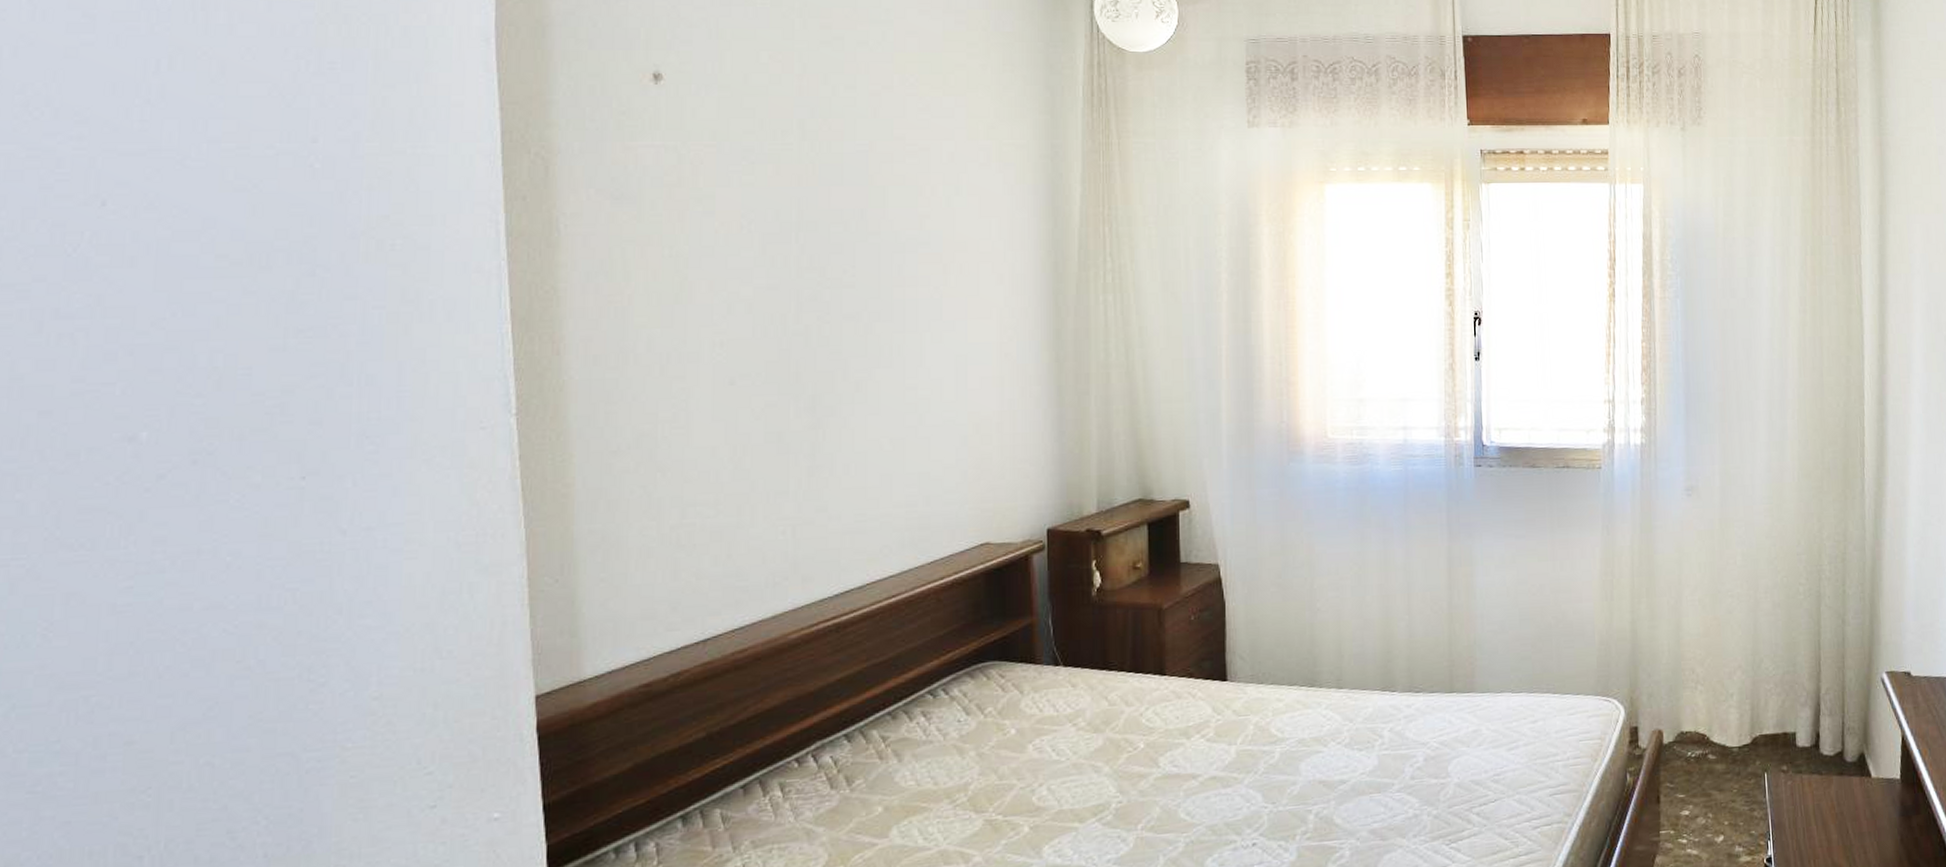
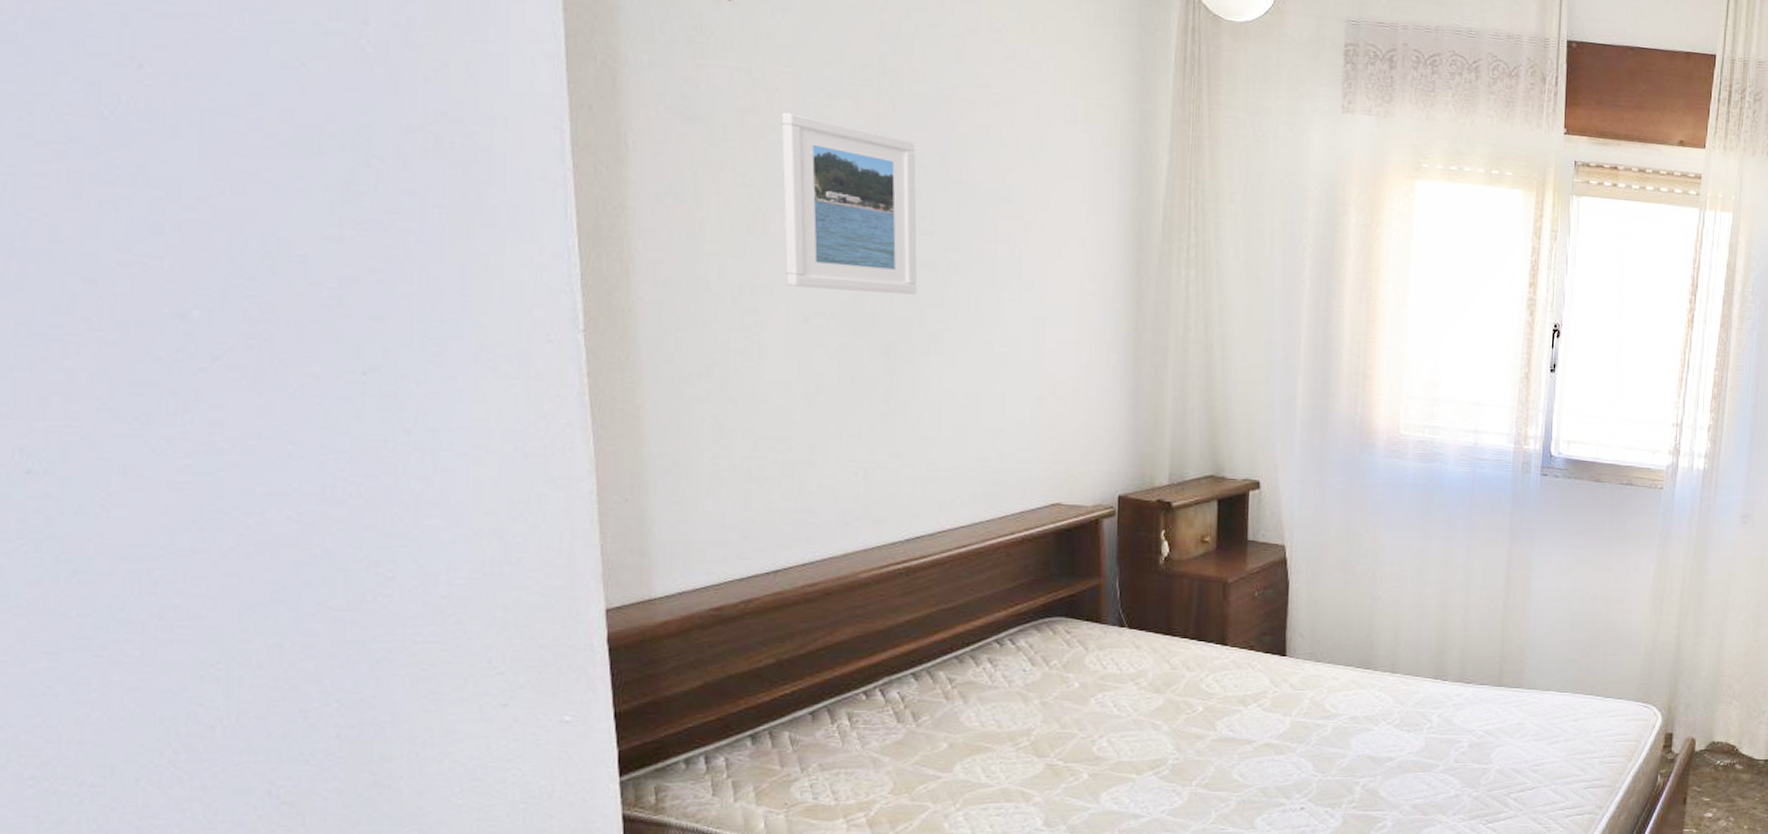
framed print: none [706,183,841,351] -> present [781,112,918,295]

